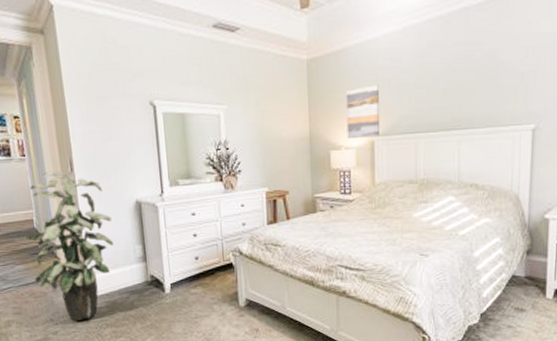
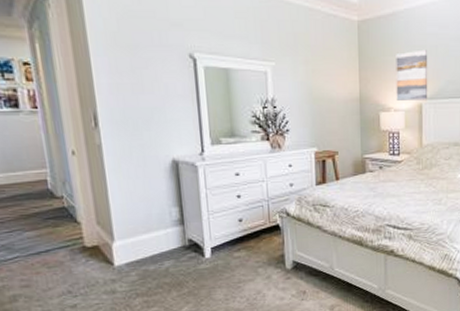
indoor plant: present [23,170,113,322] -> none [34,125,145,293]

